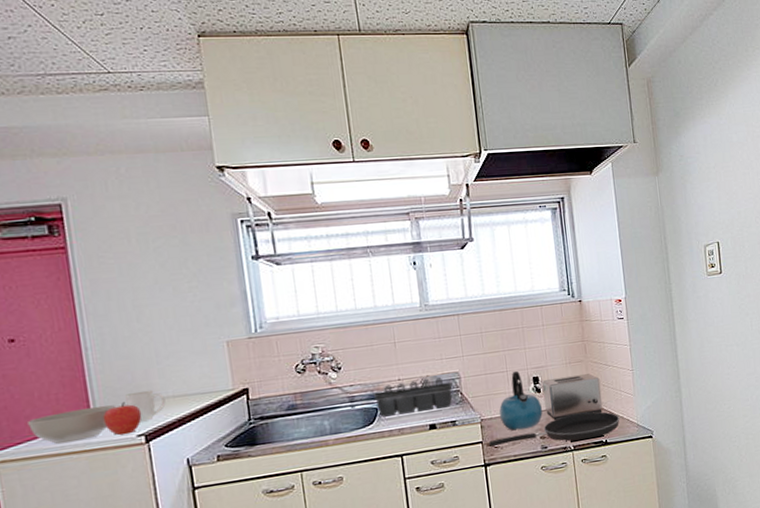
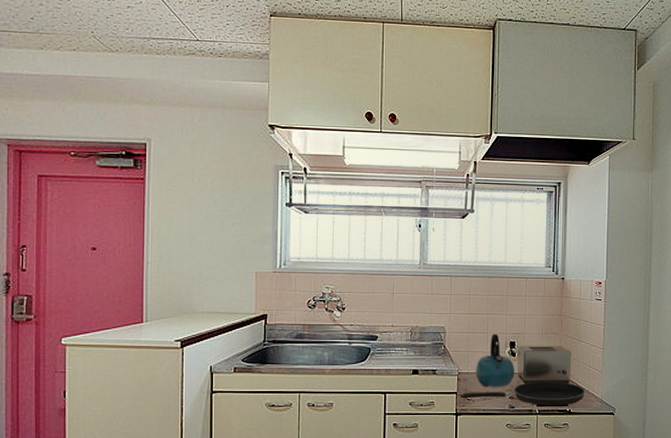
bowl: present [26,405,117,445] -> none [94,311,163,338]
fruit: present [102,402,143,436] -> none [151,311,181,338]
mug: present [125,389,166,422] -> none [171,304,201,330]
dish rack: present [373,377,453,417] -> none [368,328,438,357]

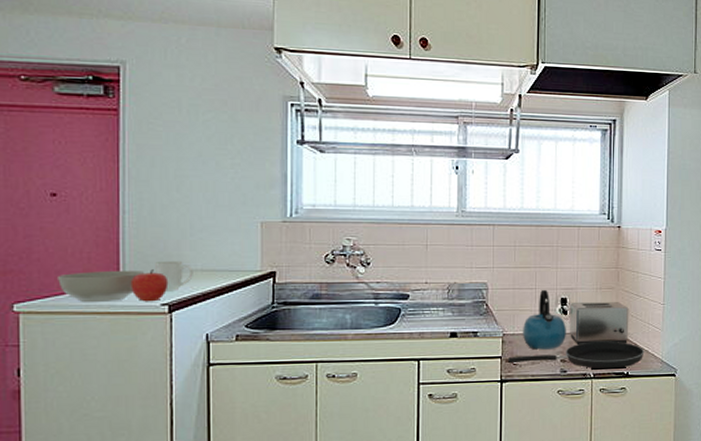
bowl: none [94,311,163,338] -> present [56,270,145,303]
fruit: none [151,311,181,338] -> present [130,269,169,302]
mug: none [171,304,201,330] -> present [155,260,193,292]

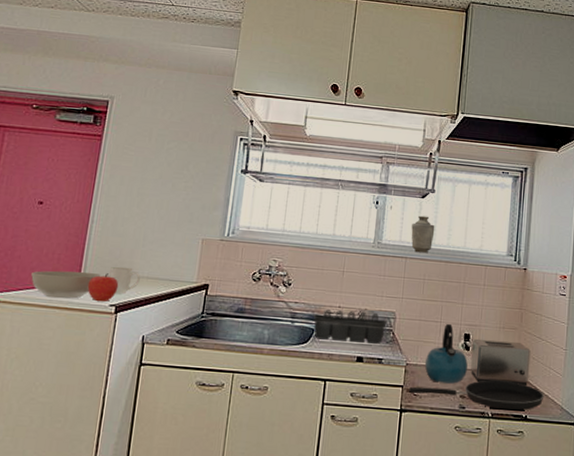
dish rack: none [398,285,479,319] -> present [313,308,387,344]
vase: none [497,178,522,219] -> present [411,215,435,254]

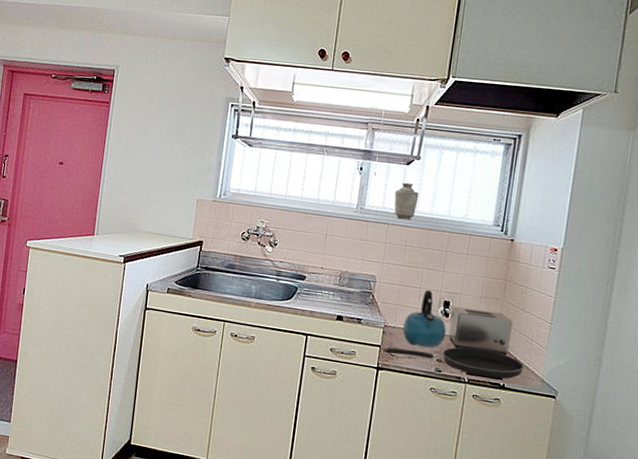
bowl: present [30,270,101,299] -> none [55,223,112,249]
fruit: present [87,273,119,303] -> none [101,227,127,253]
mug: present [109,266,141,295] -> none [118,222,144,247]
dish rack: present [313,308,387,344] -> none [296,269,367,305]

